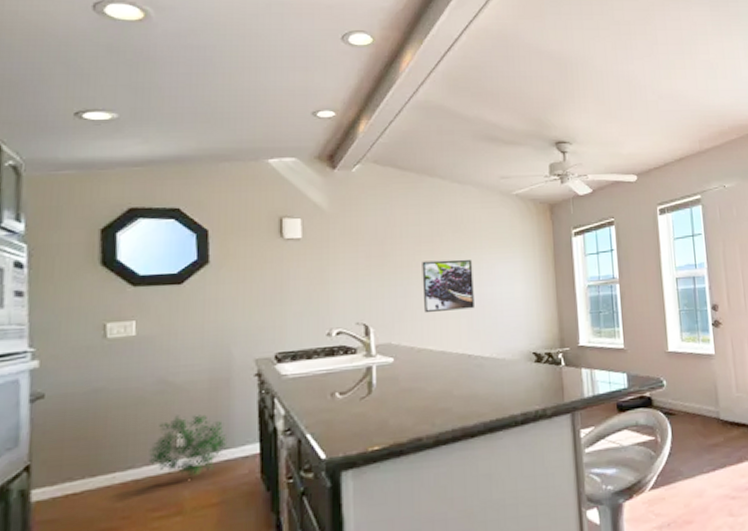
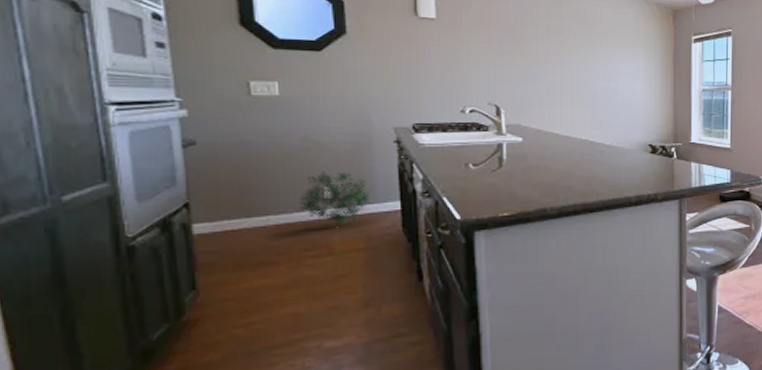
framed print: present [422,259,474,313] -> none [550,52,598,101]

